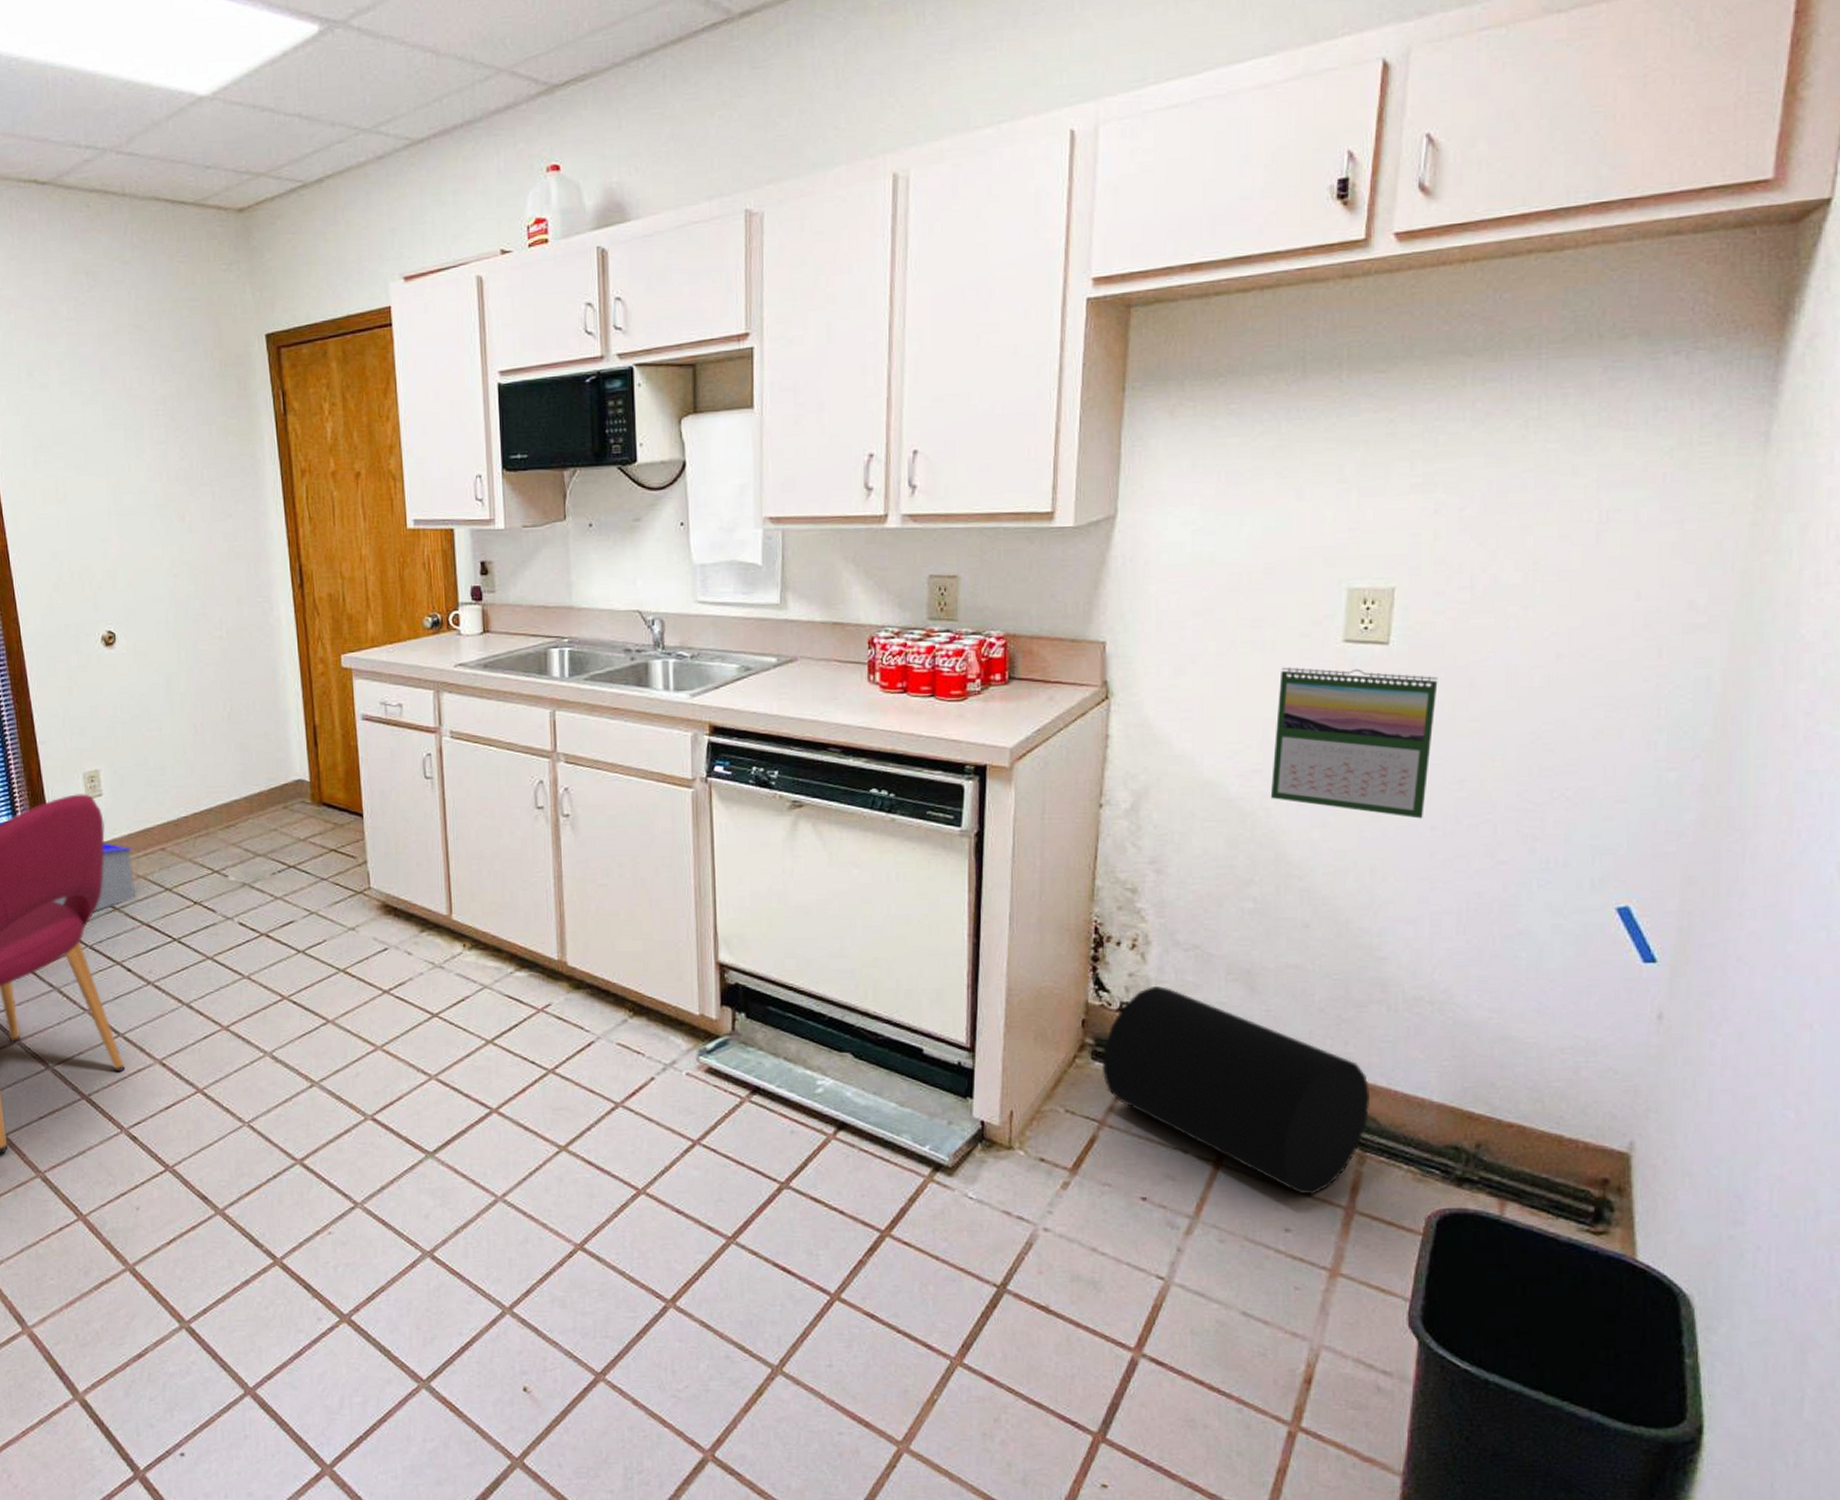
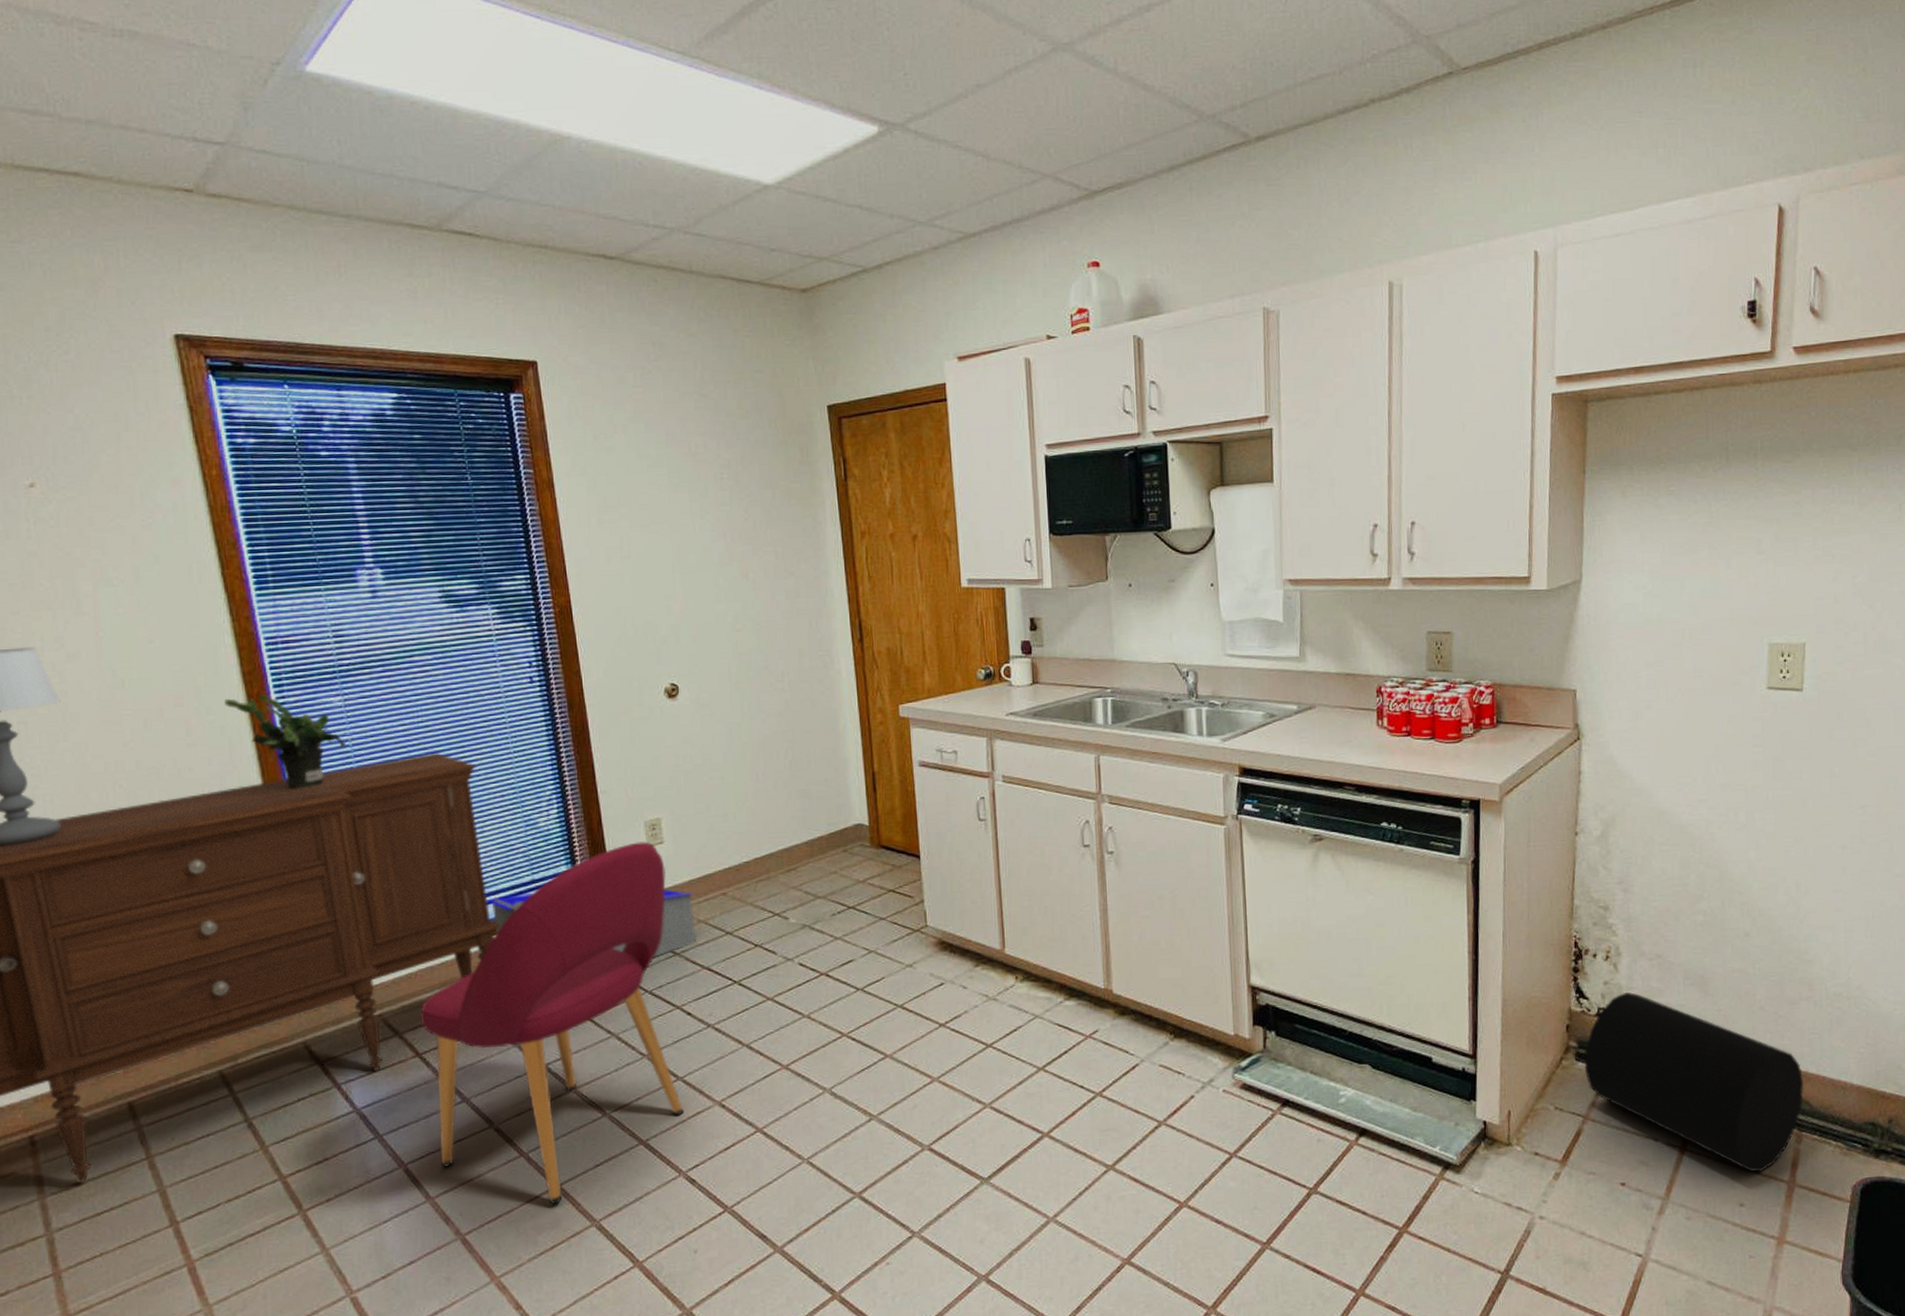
calendar: present [1270,667,1438,819] -> none [1714,710,1842,840]

